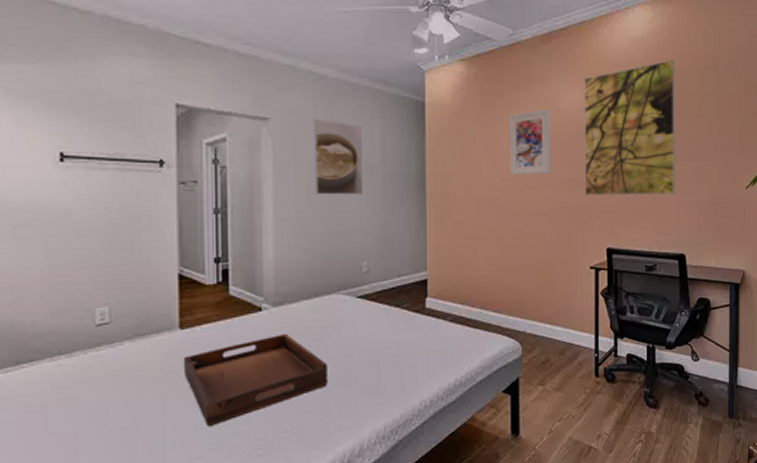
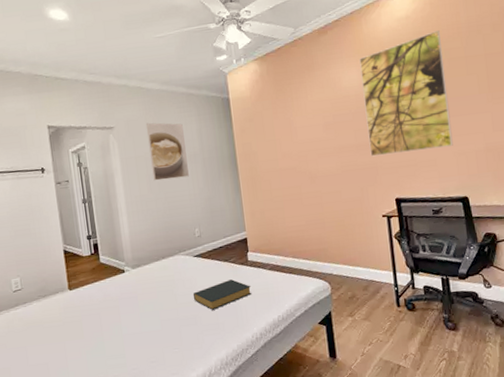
serving tray: present [183,333,327,426] -> none [73,288,179,360]
hardback book: none [350,330,425,368] -> present [192,279,251,310]
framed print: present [508,109,551,176] -> none [298,89,339,148]

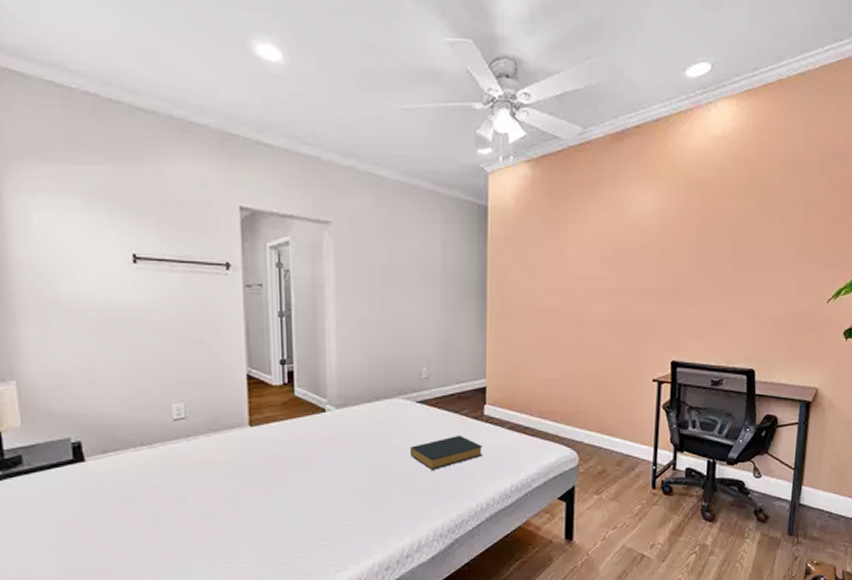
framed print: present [146,122,189,181] -> none [375,222,423,301]
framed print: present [359,30,453,157] -> none [651,161,759,307]

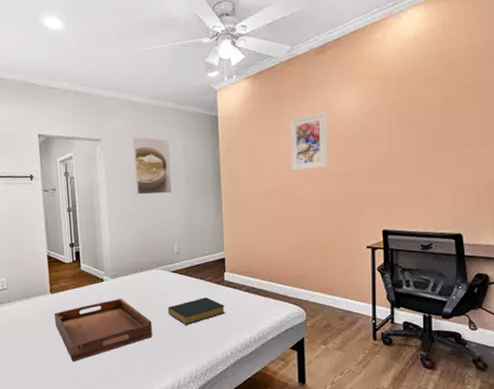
serving tray: none [253,434,388,517] -> present [54,298,152,361]
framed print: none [375,222,423,301] -> present [133,136,172,195]
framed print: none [572,214,619,284] -> present [289,112,328,172]

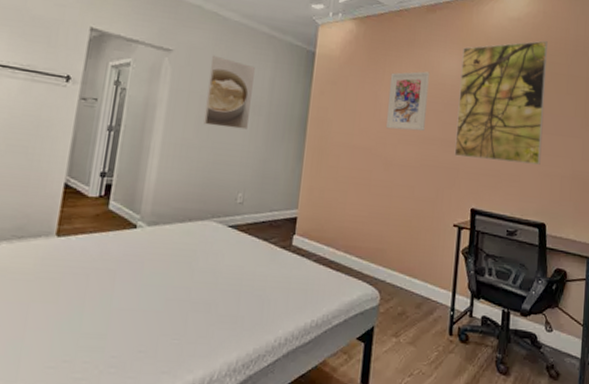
serving tray: present [54,298,152,361] -> none [52,253,190,337]
hardback book: present [167,297,225,325] -> none [214,264,287,298]
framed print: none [358,54,452,185] -> present [454,41,548,165]

